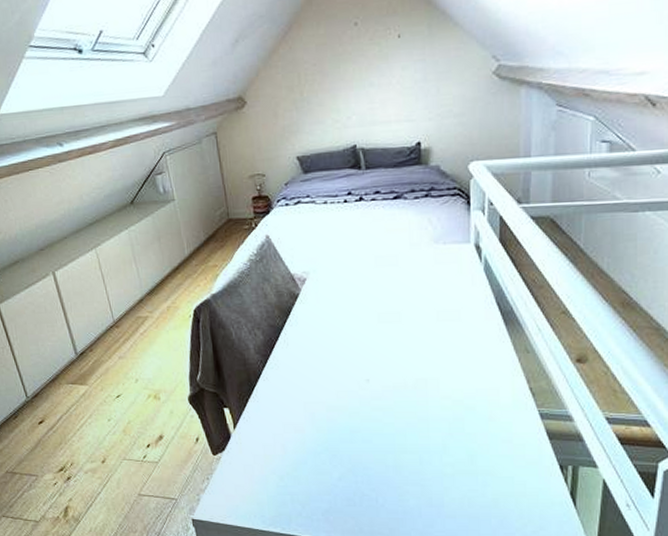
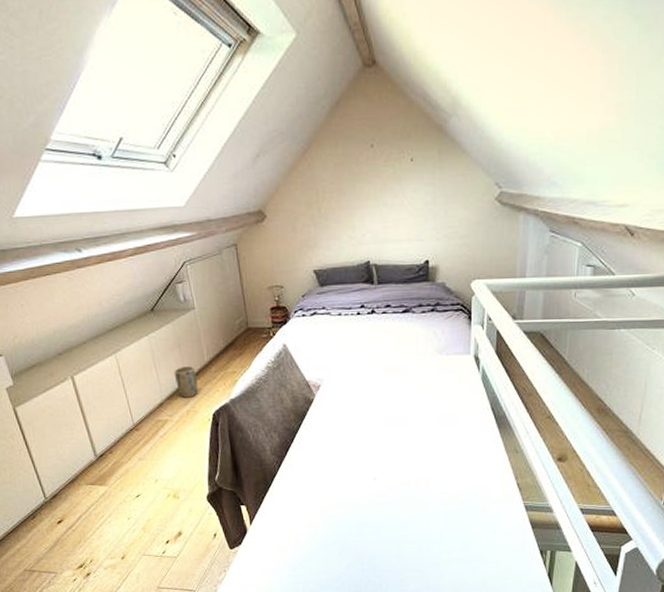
plant pot: none [154,260,178,293] -> present [174,366,198,398]

